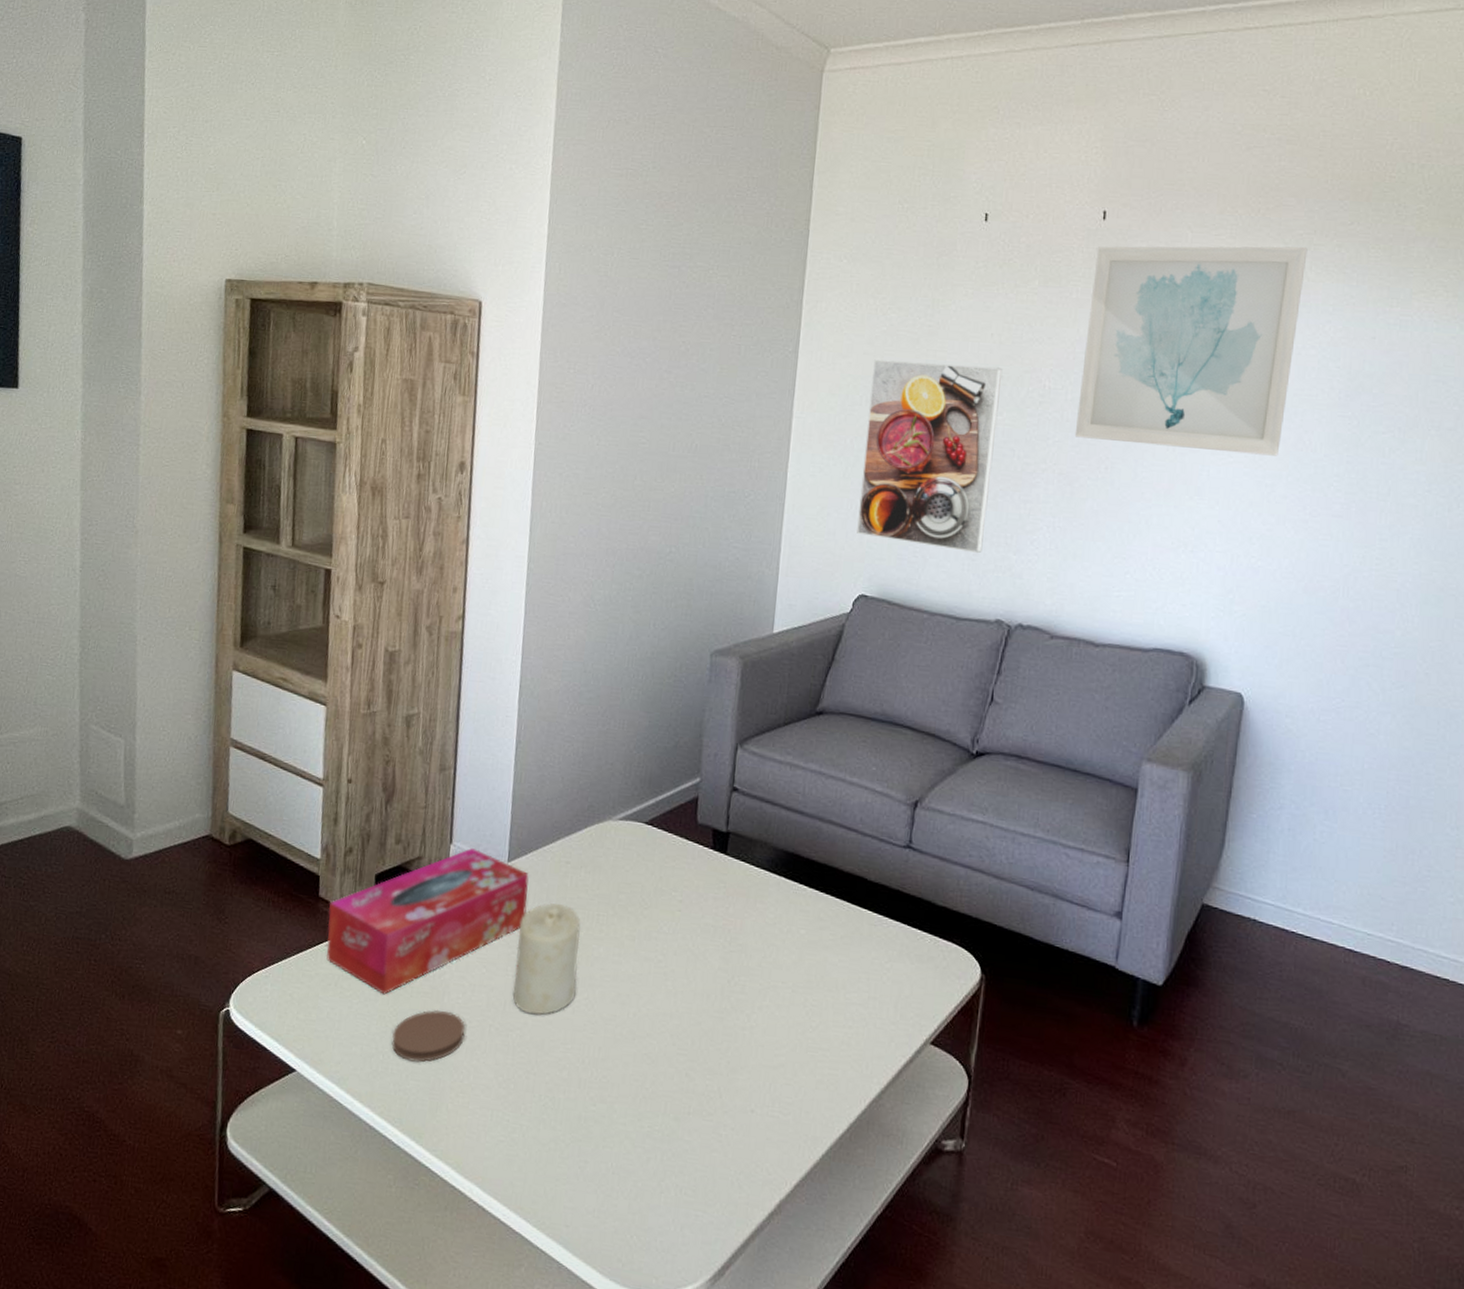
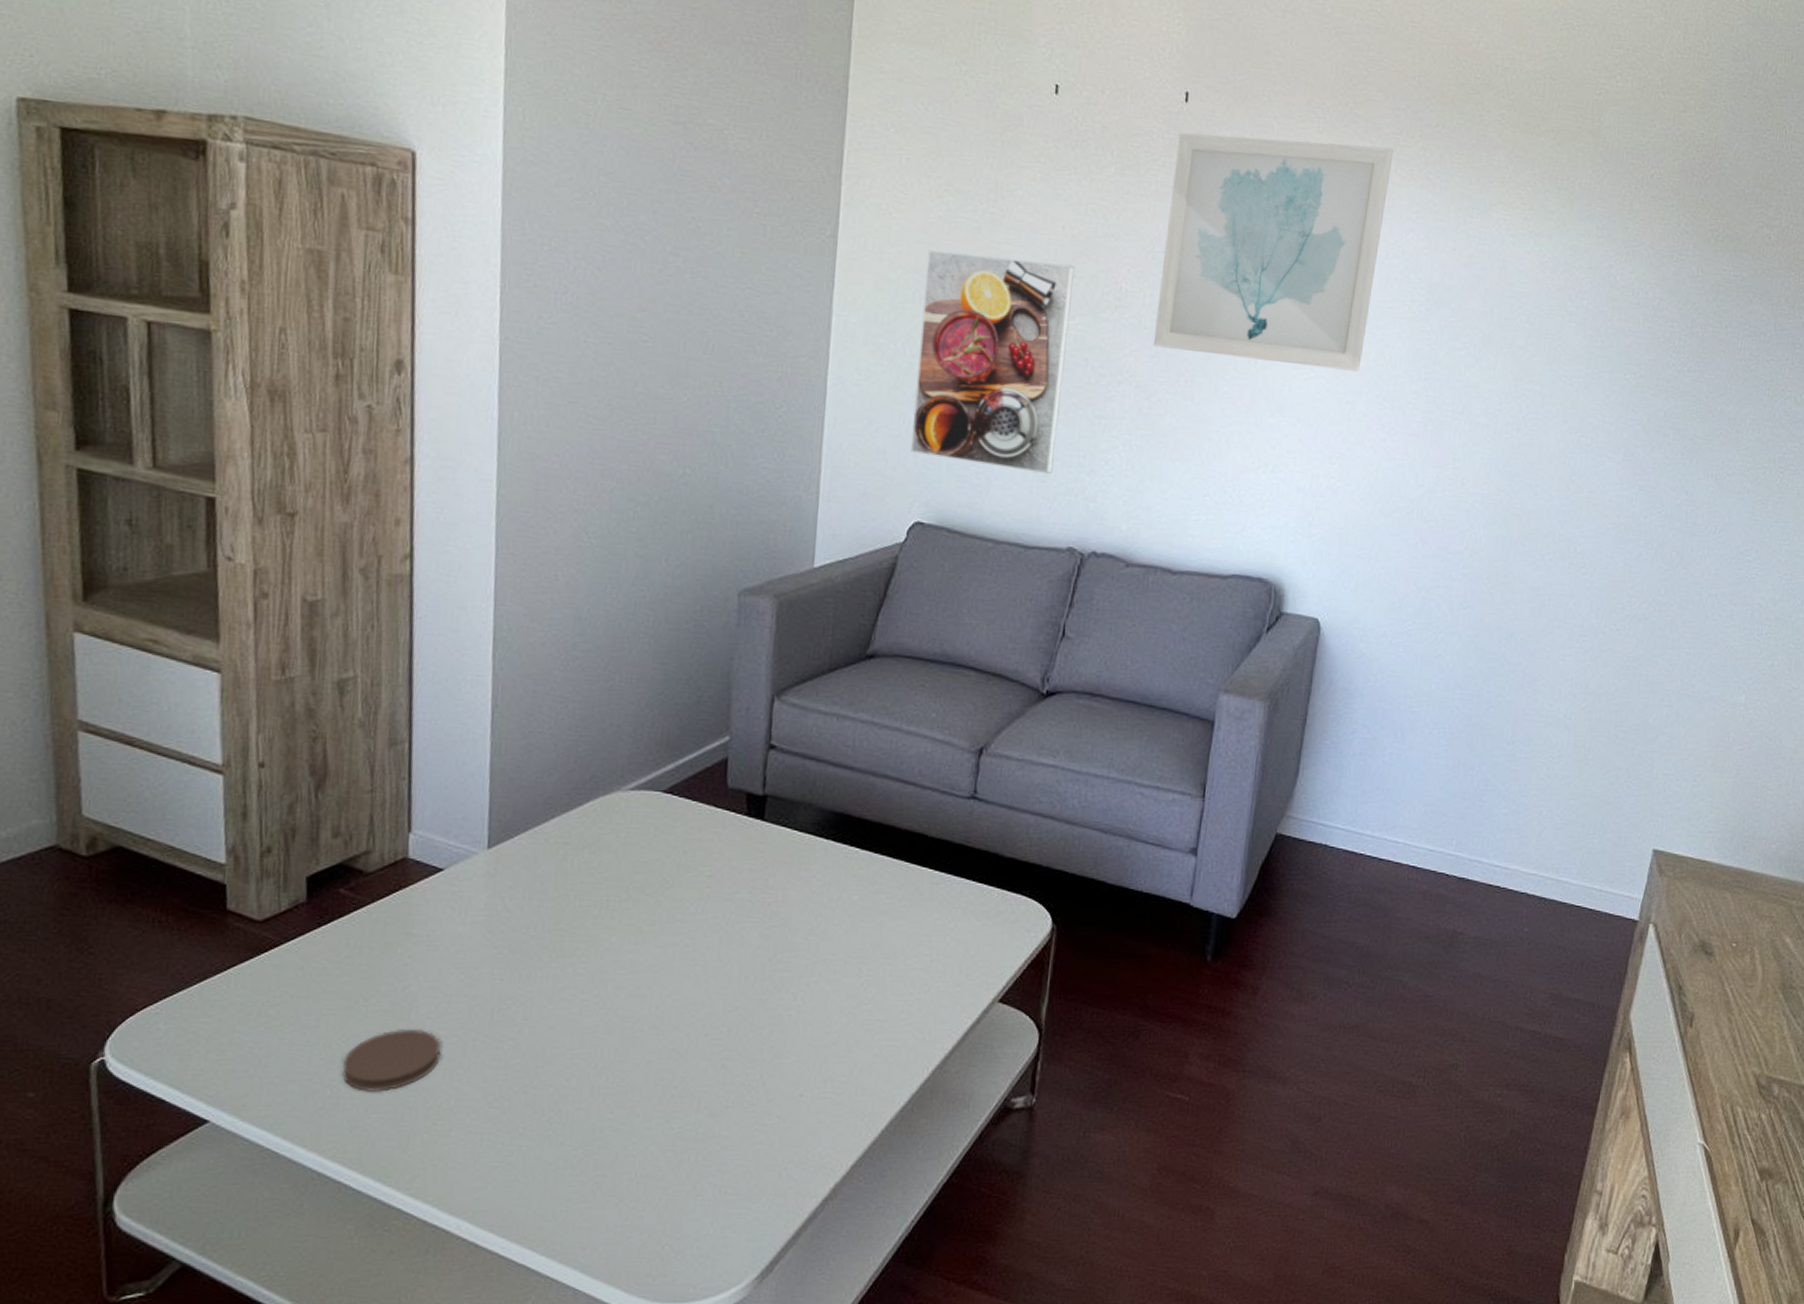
tissue box: present [326,848,529,995] -> none [241,836,517,1019]
candle: present [512,903,581,1016] -> none [501,892,586,1021]

